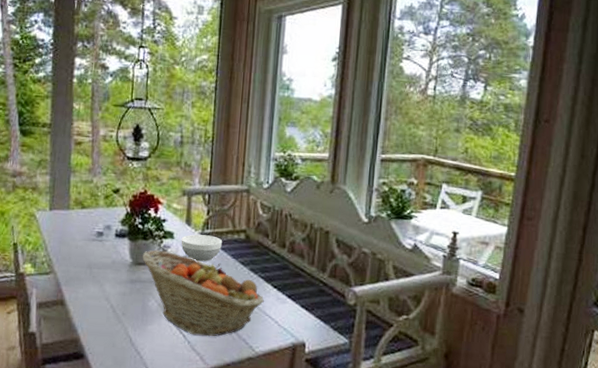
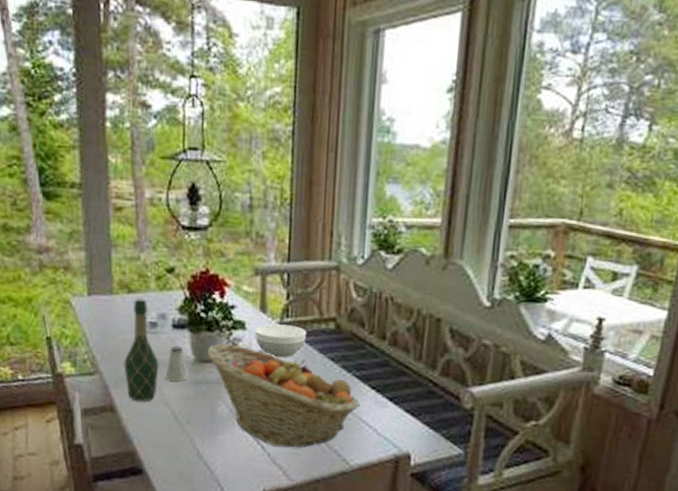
wine bottle: none [74,213,103,297] -> present [124,299,159,402]
saltshaker: none [106,251,127,280] -> present [164,345,189,382]

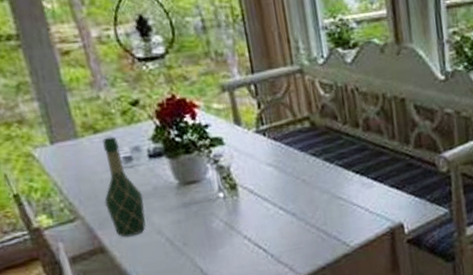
saltshaker: present [164,345,189,382] -> none [150,174,177,210]
fruit basket: present [207,343,361,448] -> none [189,160,349,247]
bowl: present [255,324,307,358] -> none [233,131,285,165]

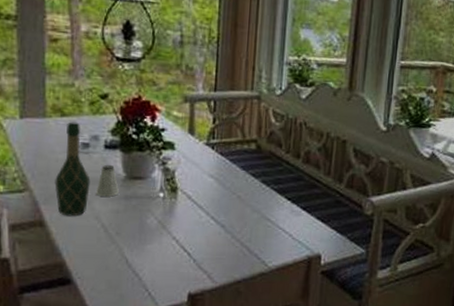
saltshaker: none [150,174,177,210] -> present [95,164,120,197]

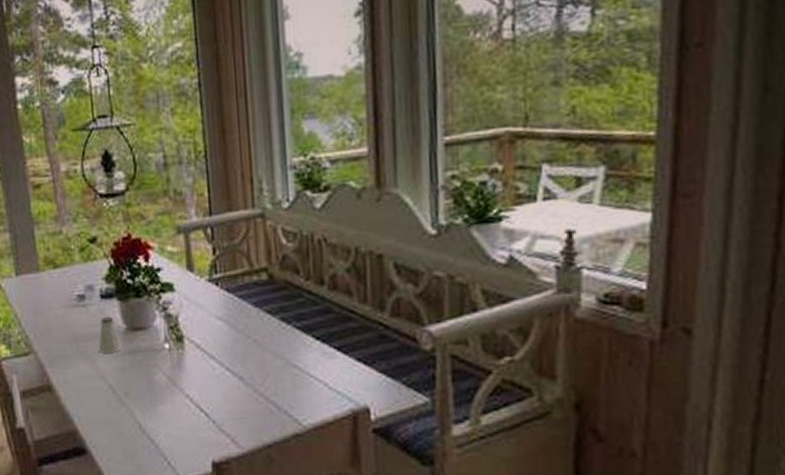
wine bottle: present [54,122,91,217] -> none [56,273,92,378]

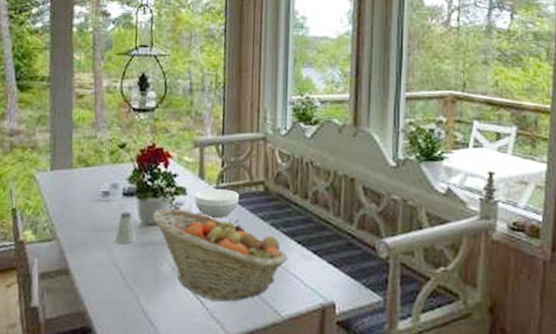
fruit basket: none [138,308,306,413] -> present [153,208,289,302]
bowl: none [184,281,239,317] -> present [194,189,240,219]

